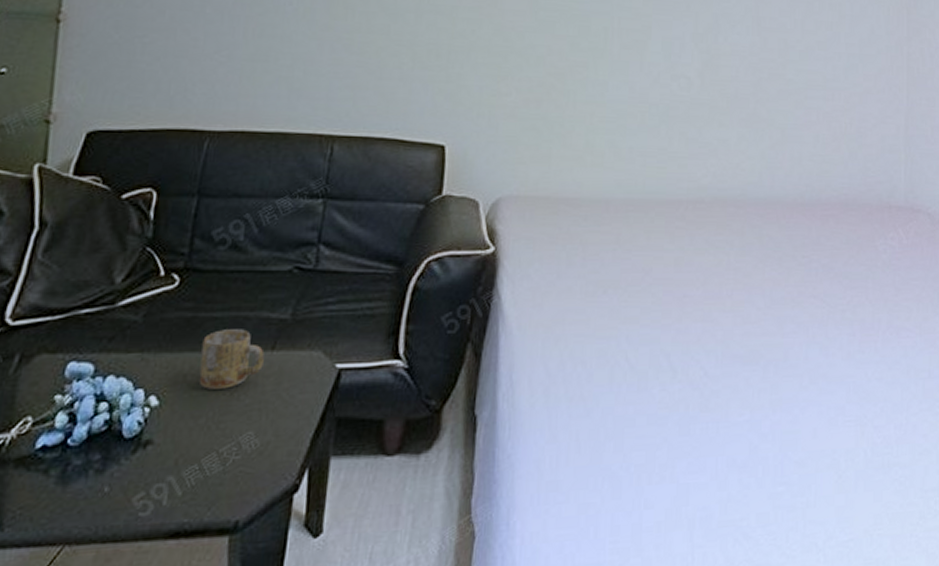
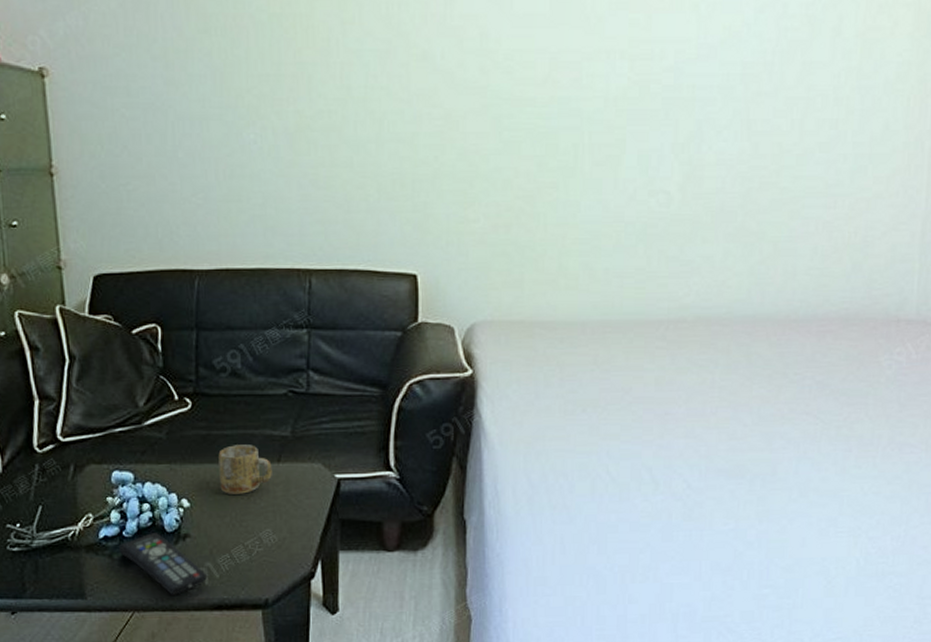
remote control: none [59,439,168,521] -> present [119,533,208,595]

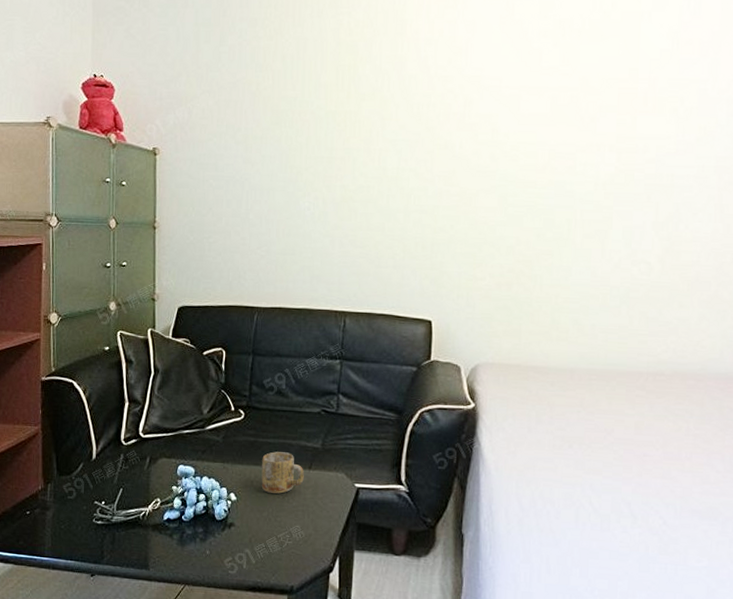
remote control: present [119,533,208,595] -> none [178,519,246,574]

